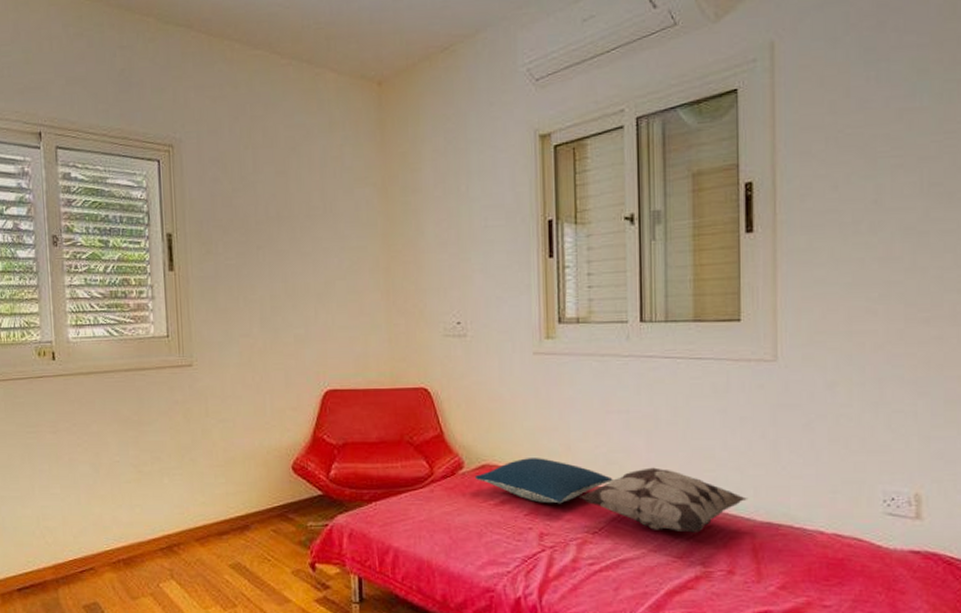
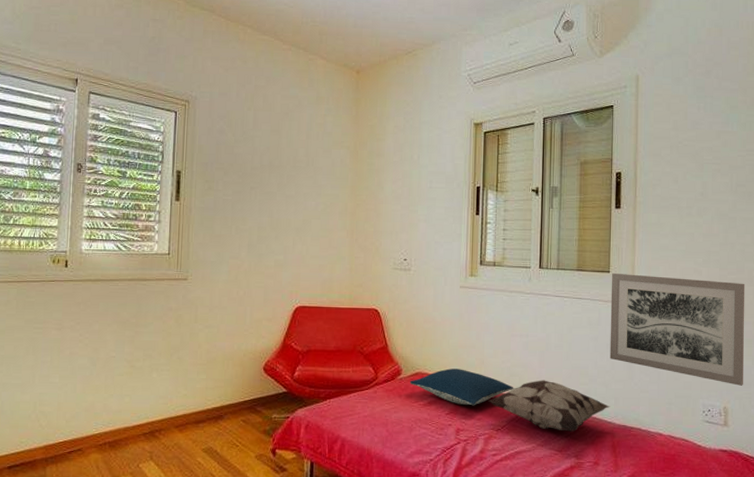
wall art: none [743,320,945,464] -> present [609,272,745,386]

